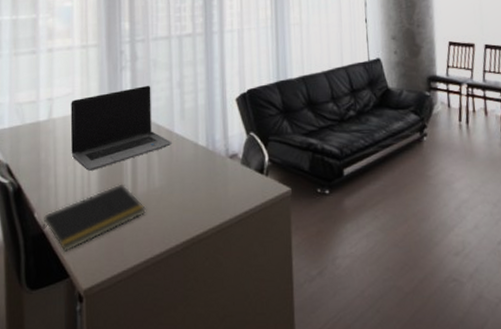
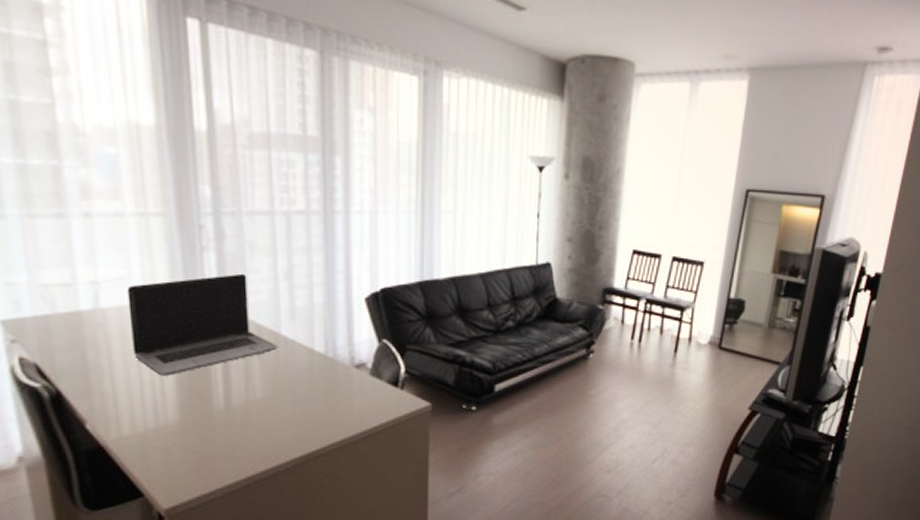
notepad: present [42,184,146,253] -> none [99,392,245,470]

